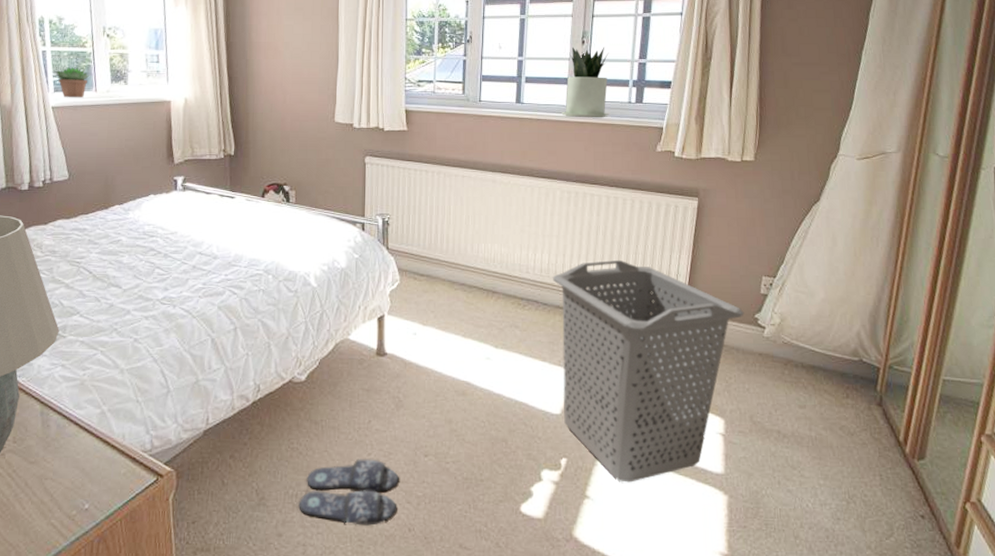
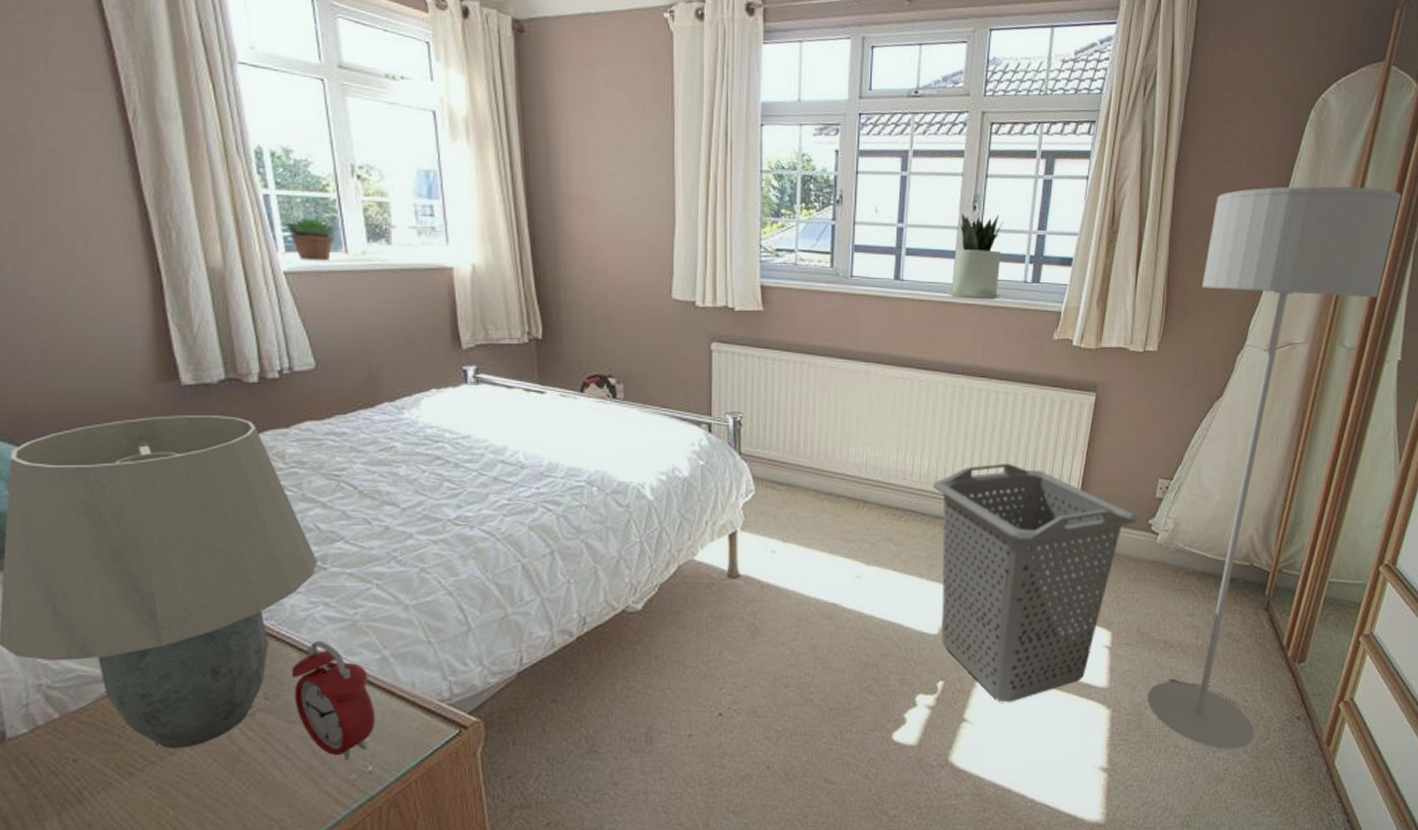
alarm clock: none [34,395,94,499] -> present [291,640,376,762]
slippers: present [298,459,399,526] -> none [637,693,756,767]
floor lamp: none [763,12,982,545] -> present [1146,186,1401,751]

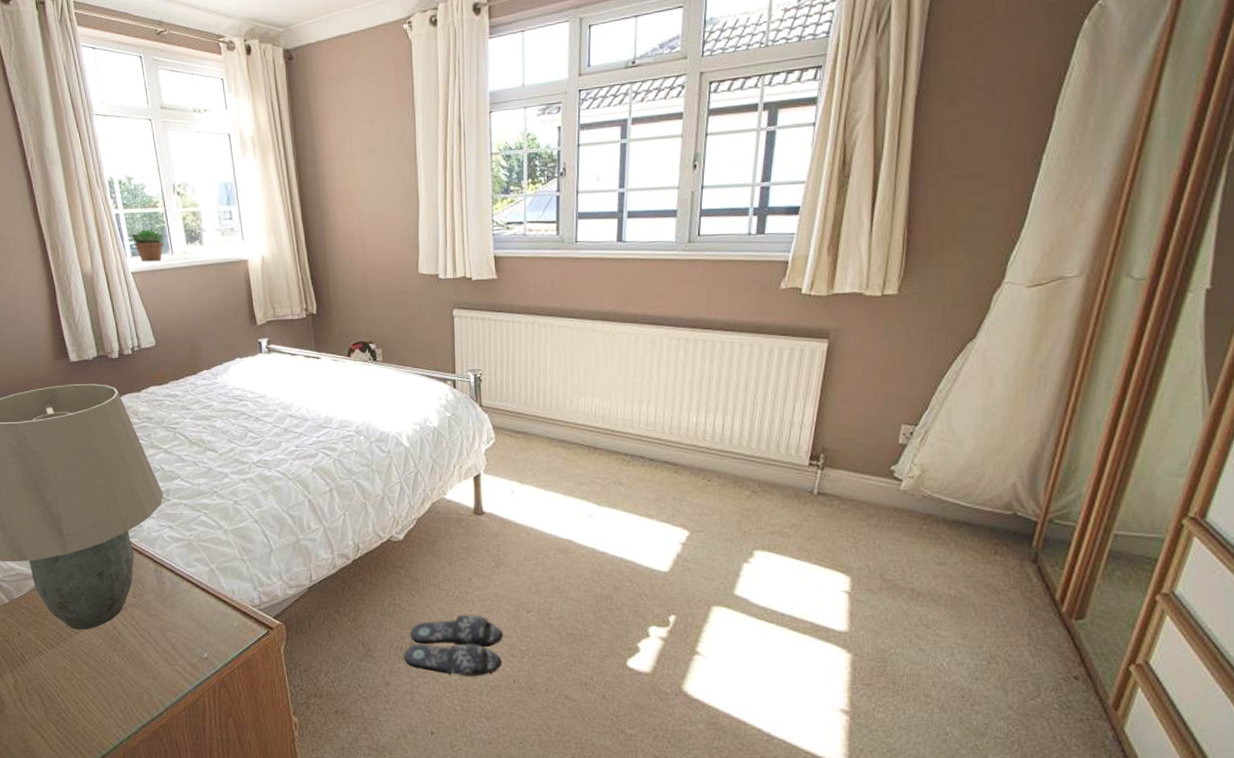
alarm clock: present [291,640,376,762] -> none [150,554,208,649]
slippers: none [637,693,756,767] -> present [404,614,502,677]
laundry basket: present [932,462,1138,703] -> none [659,410,878,640]
planter: present [947,213,1004,300] -> none [669,170,726,255]
floor lamp: present [1146,186,1401,751] -> none [892,96,1209,705]

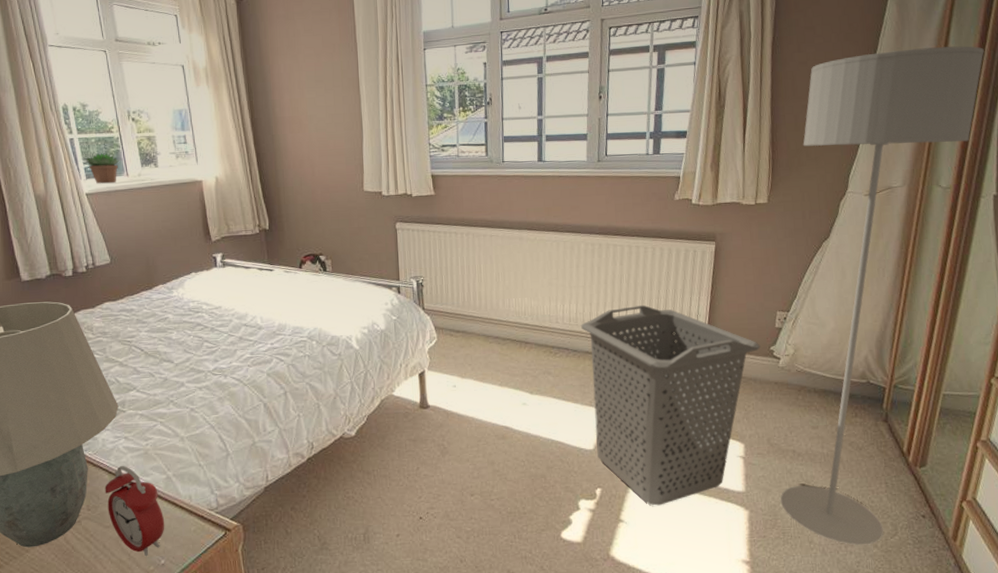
alarm clock: none [150,554,208,649] -> present [105,465,165,557]
slippers: present [404,614,502,677] -> none [358,501,449,561]
laundry basket: none [659,410,878,640] -> present [580,304,761,506]
floor lamp: none [892,96,1209,705] -> present [780,46,984,546]

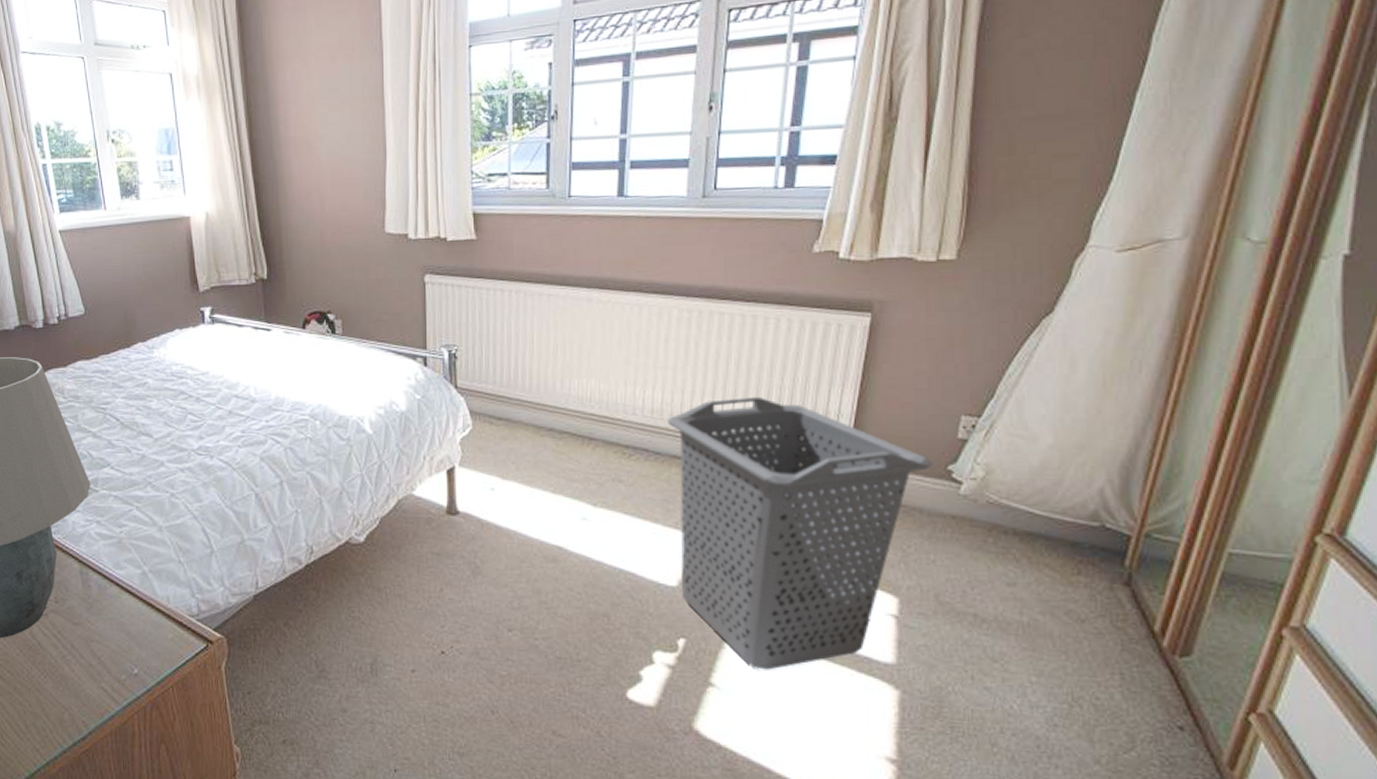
succulent plant: present [83,153,120,184] -> none [57,181,97,219]
alarm clock: present [105,465,165,557] -> none [74,554,139,663]
floor lamp: present [780,46,984,546] -> none [949,21,1345,759]

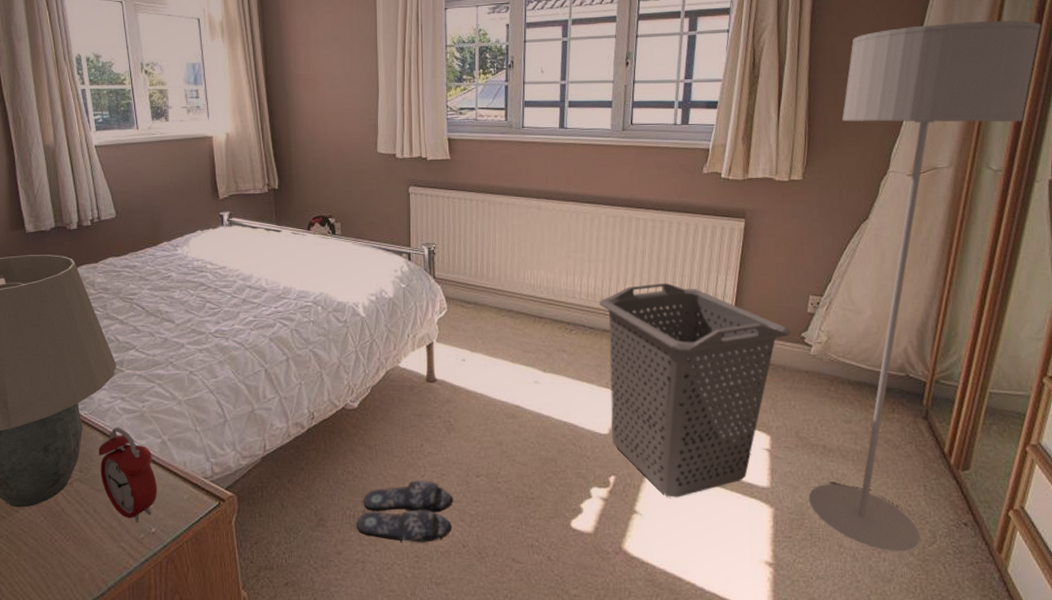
alarm clock: none [74,554,139,663] -> present [98,427,158,524]
slippers: none [364,631,478,705] -> present [356,480,452,543]
floor lamp: none [949,21,1345,759] -> present [808,20,1041,552]

